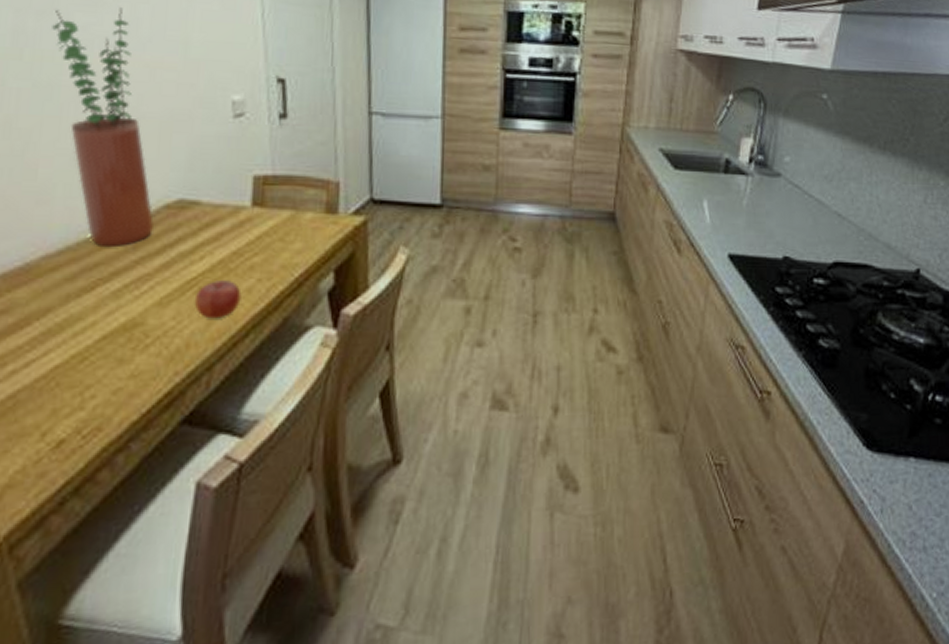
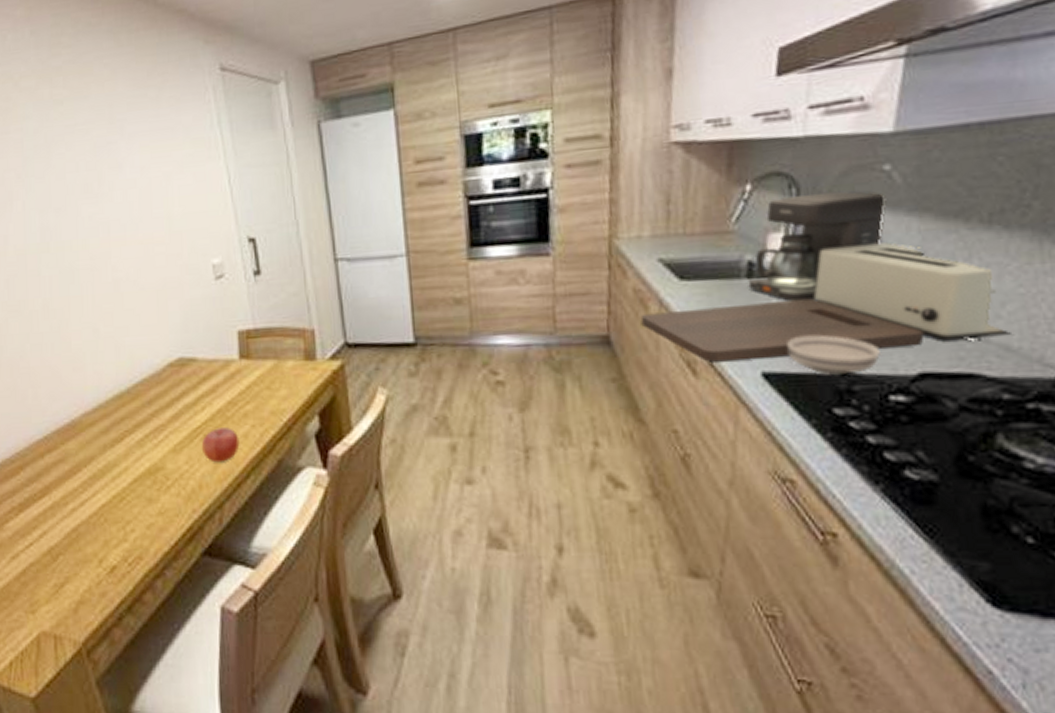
vase: present [52,7,154,246] -> none [67,195,162,403]
cutting board: none [641,194,839,243] -> present [640,298,924,362]
coffee maker: none [724,109,823,196] -> present [748,191,887,301]
bowl: none [748,226,810,261] -> present [787,336,880,376]
toaster: none [770,155,894,238] -> present [814,242,1015,341]

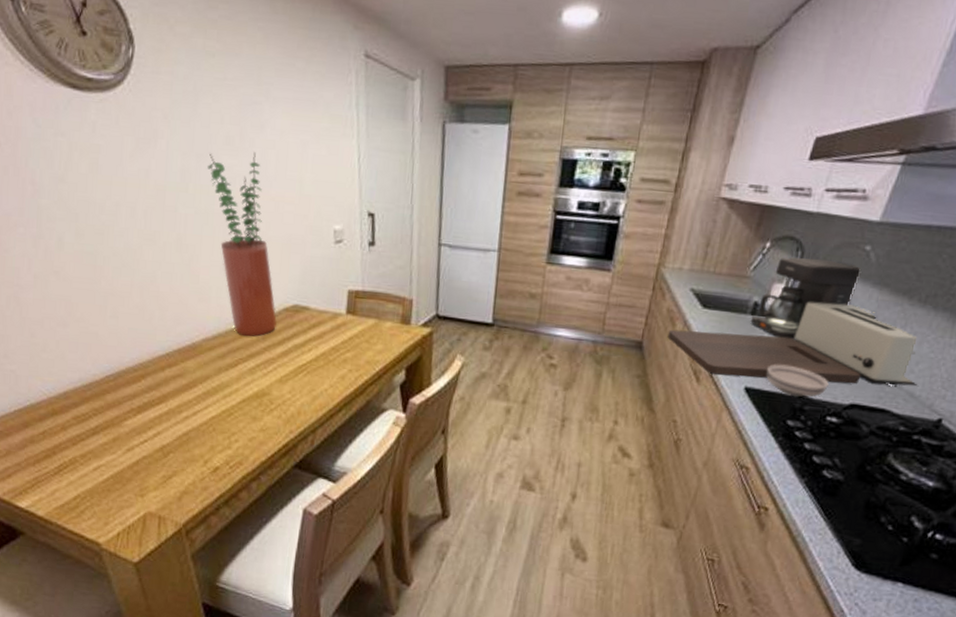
vase: none [67,195,162,403] -> present [207,152,277,337]
fruit: present [201,427,240,463] -> none [304,368,337,396]

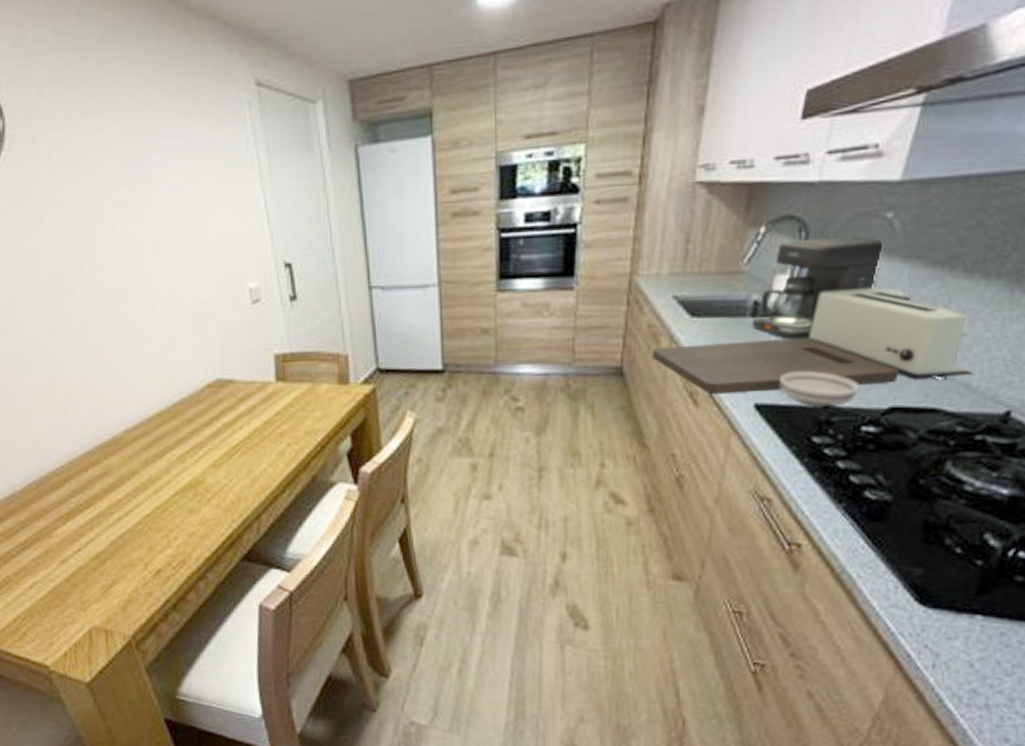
vase: present [207,152,277,337] -> none [101,214,201,421]

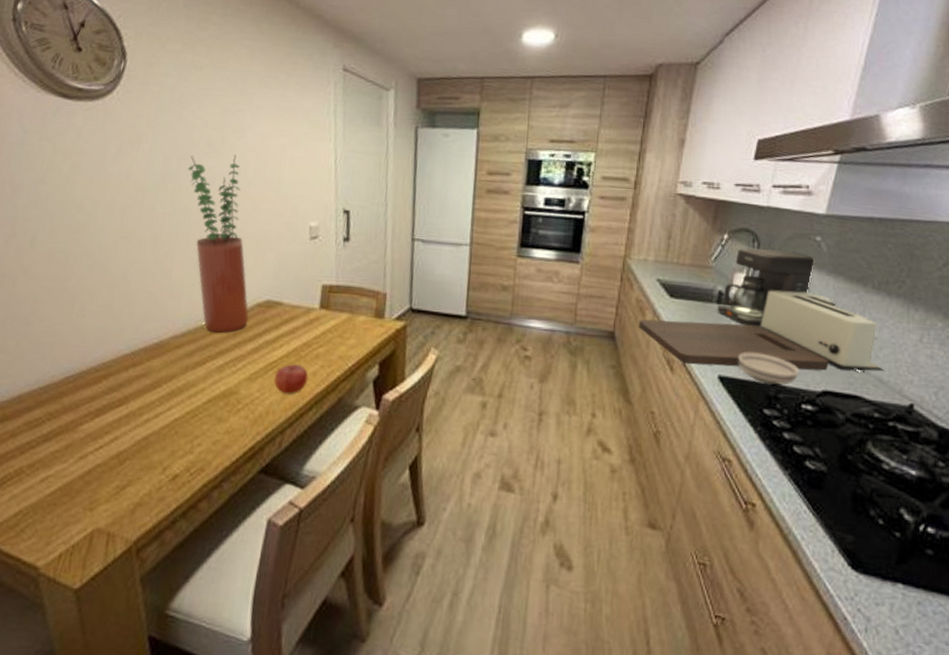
vase: none [101,214,201,421] -> present [188,154,249,333]
fruit: none [239,446,276,478] -> present [273,364,309,394]

